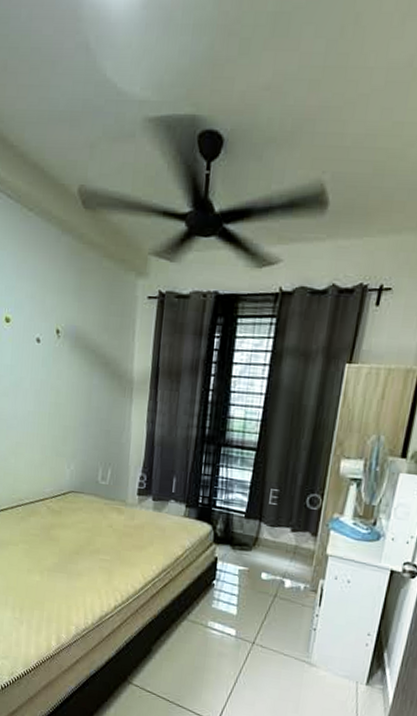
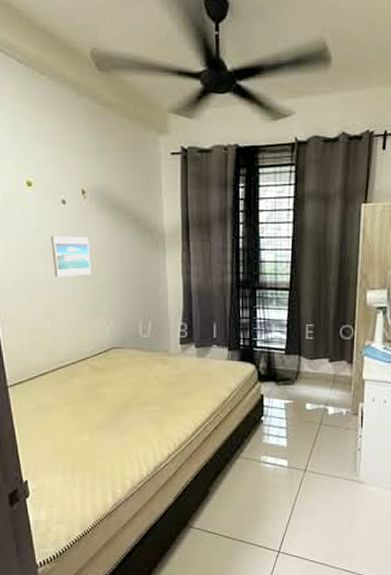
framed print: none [22,373,59,416] -> present [51,235,91,277]

